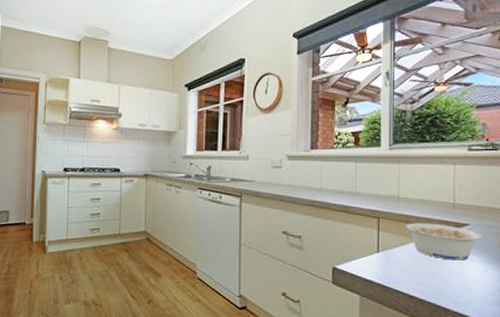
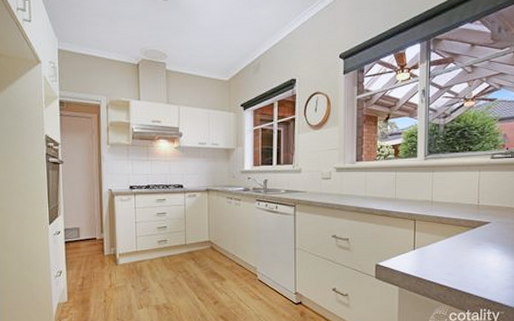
legume: present [405,222,482,261] -> none [437,223,501,253]

